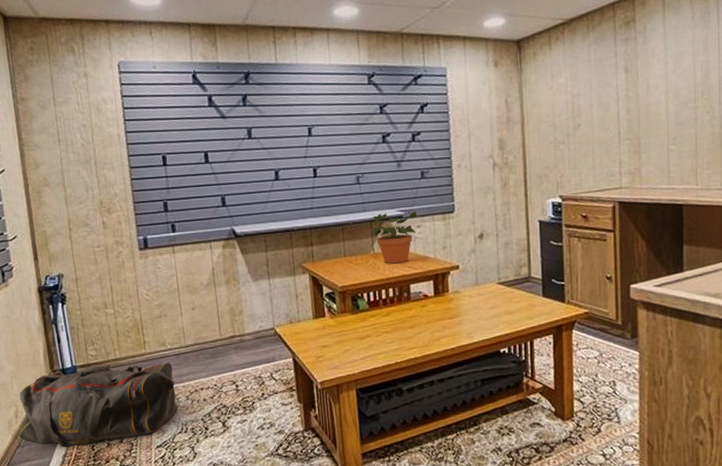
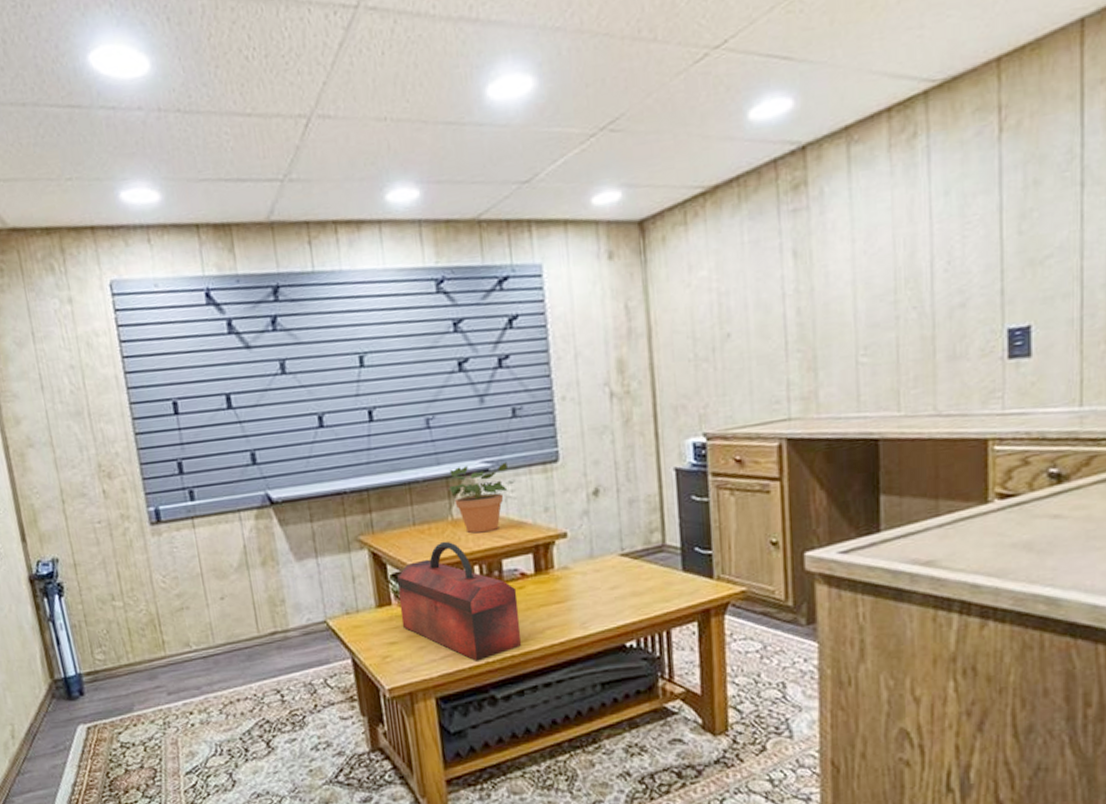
duffel bag: present [18,362,179,447] -> none [14,667,210,774]
toolbox: none [330,269,423,362] -> present [397,541,522,661]

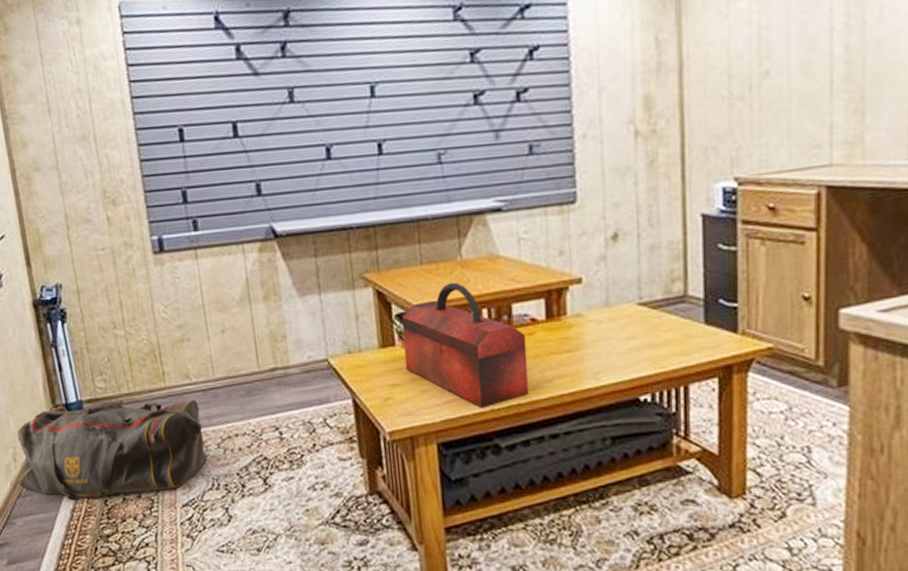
duffel bag: none [14,667,210,774] -> present [17,399,208,501]
potted plant: present [448,462,517,534] -> none [458,202,531,275]

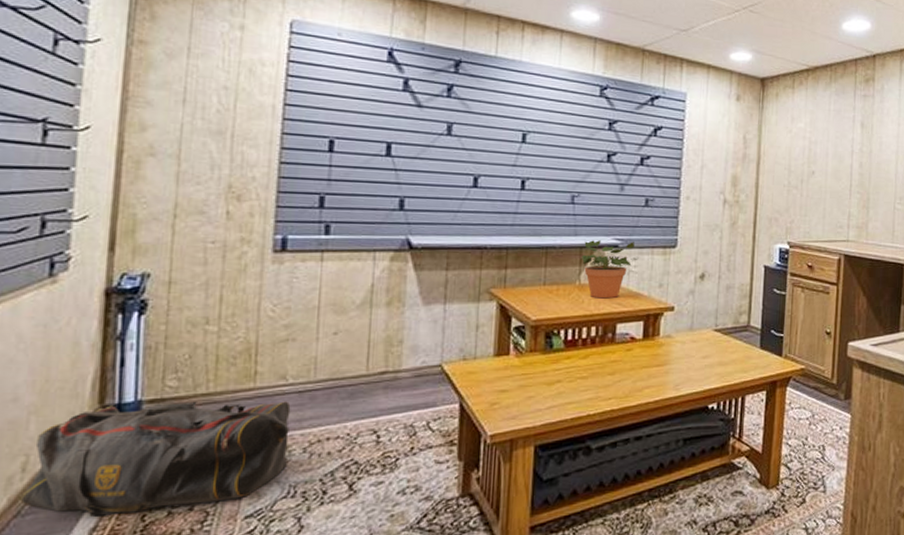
toolbox: present [402,282,529,408] -> none [516,302,625,413]
potted plant: none [458,202,531,275] -> present [581,240,640,299]

